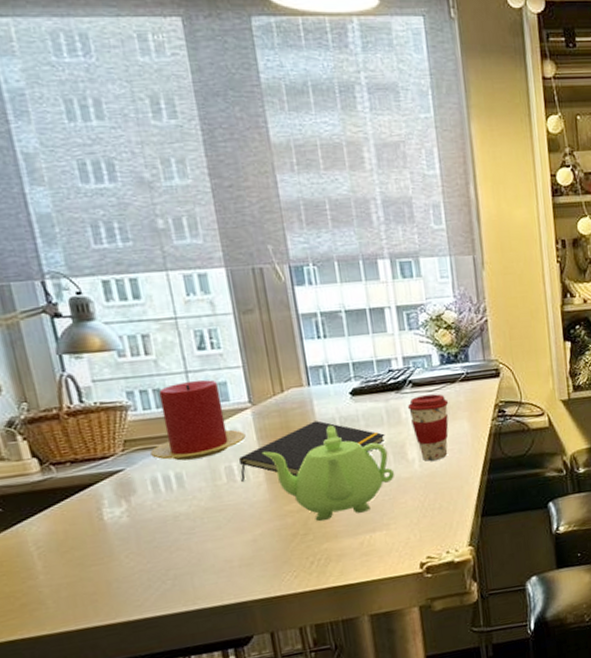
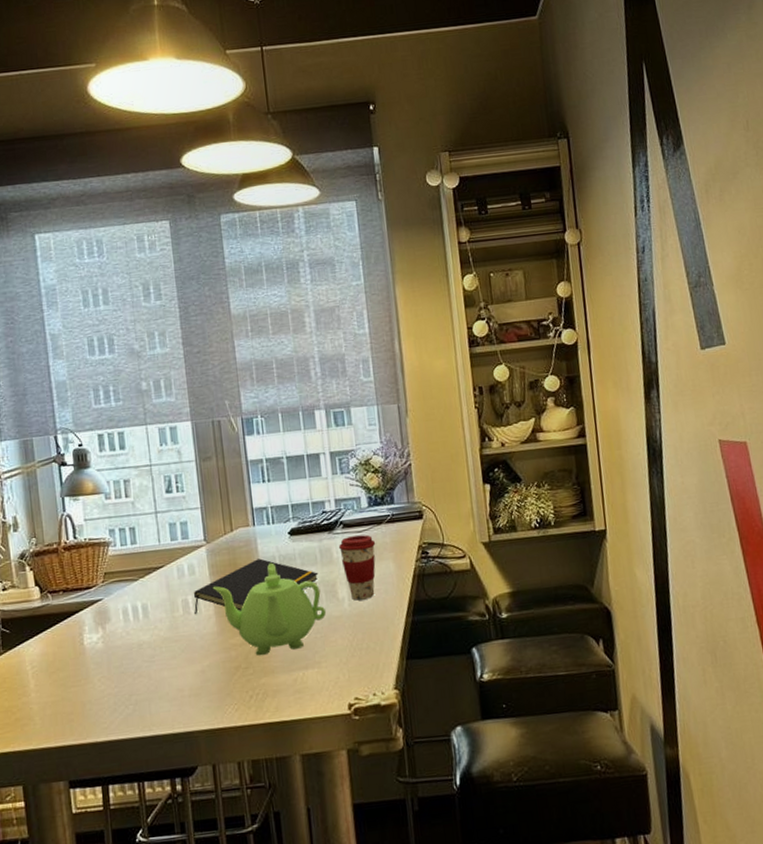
candle: present [150,379,246,461] -> none [124,519,200,593]

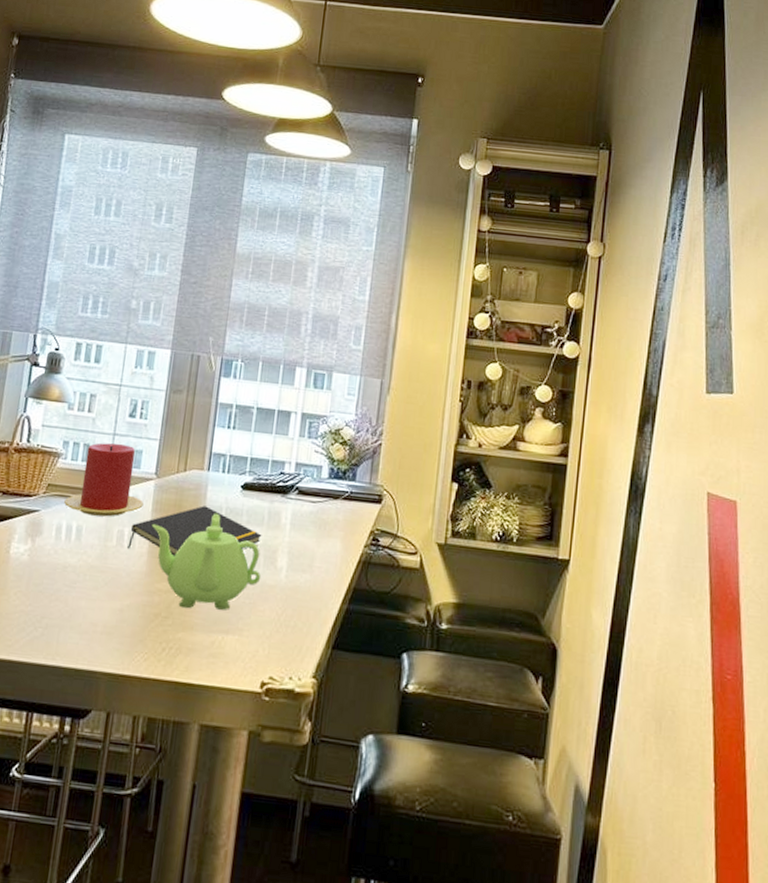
candle: none [124,519,200,593] -> present [64,443,144,517]
coffee cup: present [338,535,376,601] -> none [288,504,328,575]

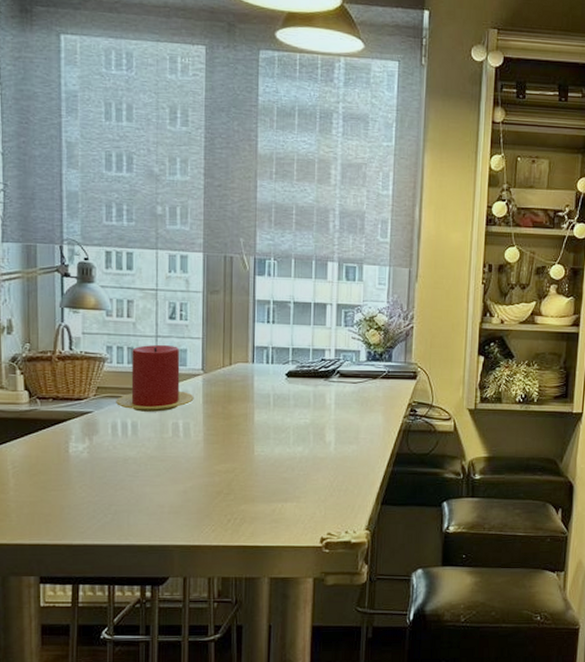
notepad: present [128,506,262,556] -> none [184,394,310,441]
teapot: present [151,513,261,610] -> none [204,400,312,485]

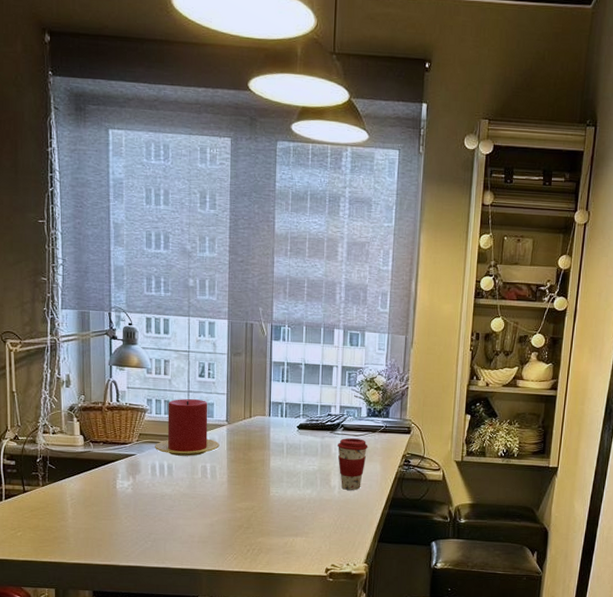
coffee cup: none [332,386,369,446] -> present [337,438,368,490]

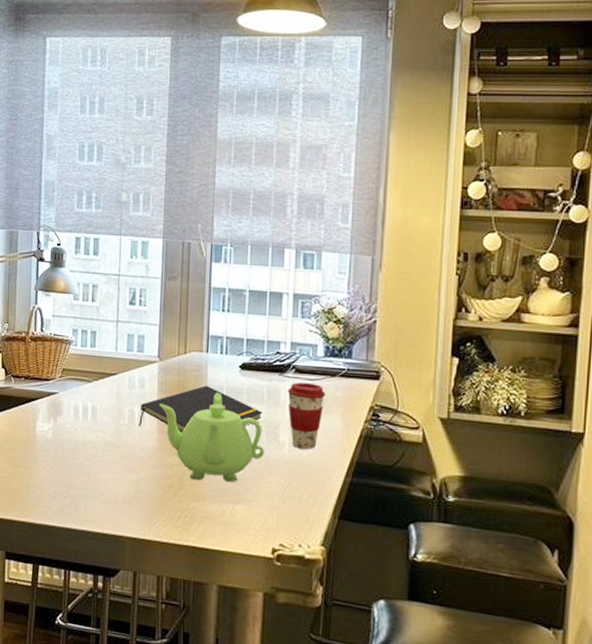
candle: present [155,399,220,456] -> none [79,329,150,398]
notepad: none [211,443,317,483] -> present [139,385,263,433]
teapot: none [228,448,319,521] -> present [159,392,265,482]

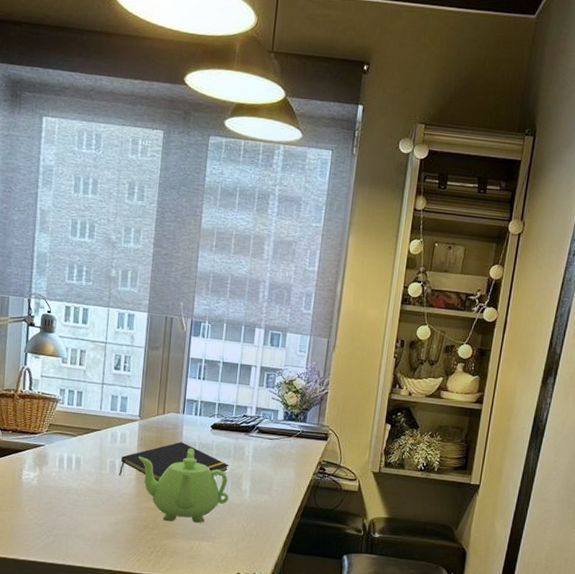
coffee cup: present [287,382,326,450] -> none [250,441,283,496]

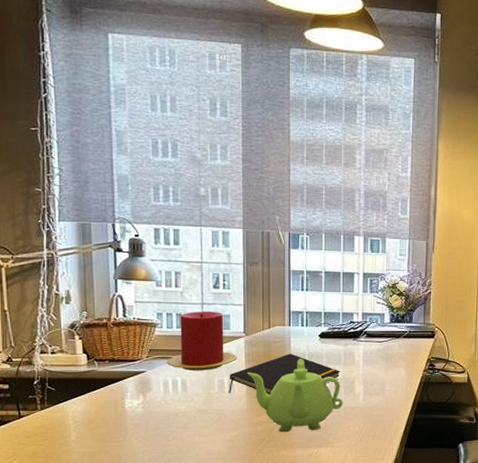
candle: none [64,390,130,451] -> present [167,311,237,371]

